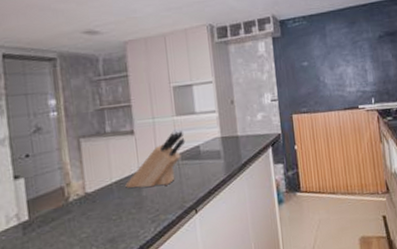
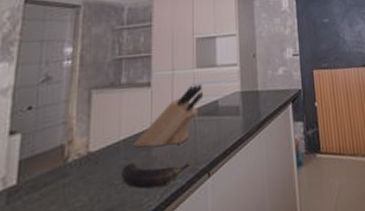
banana: none [116,201,179,223] -> present [120,162,191,189]

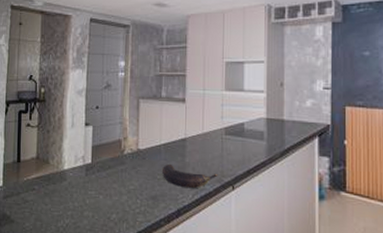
knife block: present [134,84,204,147] -> none [172,106,231,156]

